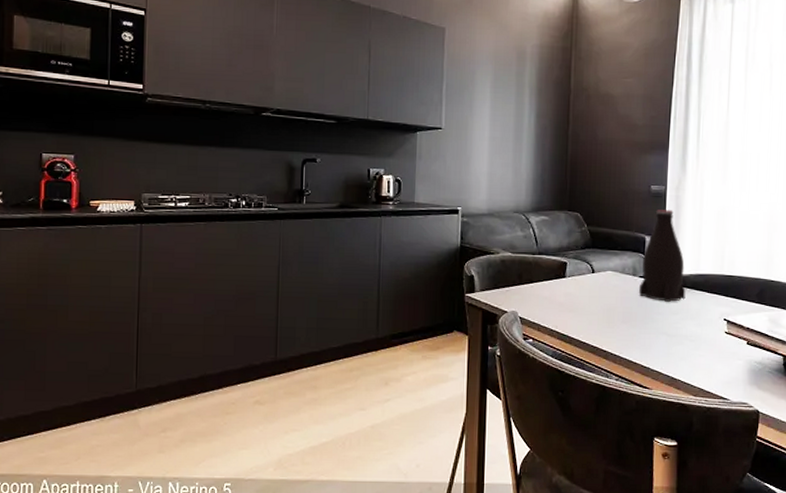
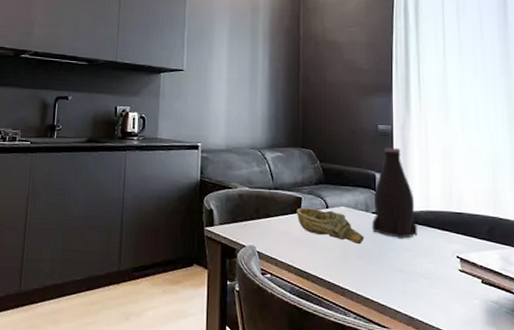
decorative bowl: none [561,272,630,309] -> present [296,207,364,245]

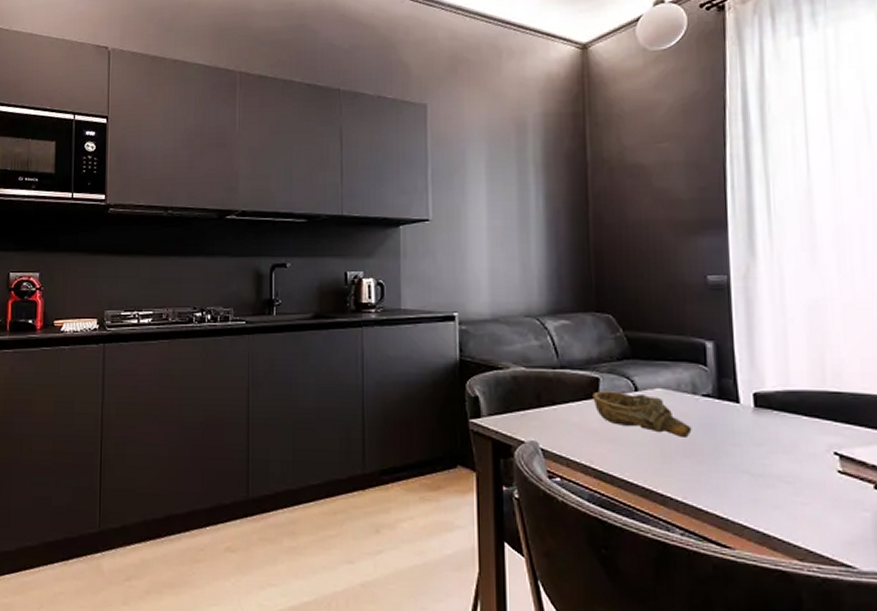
bottle: present [372,148,418,238] -> none [703,306,773,429]

